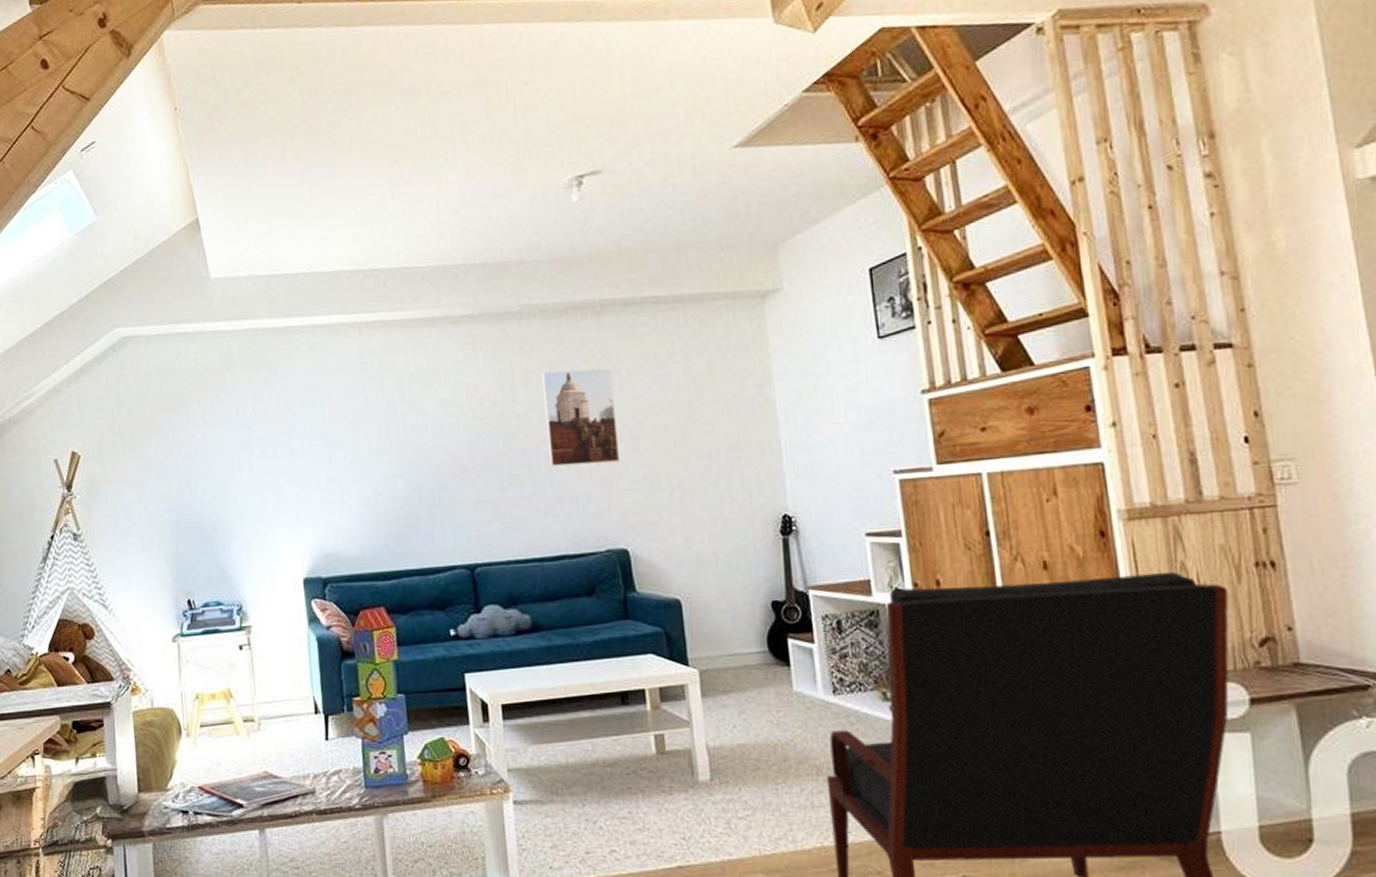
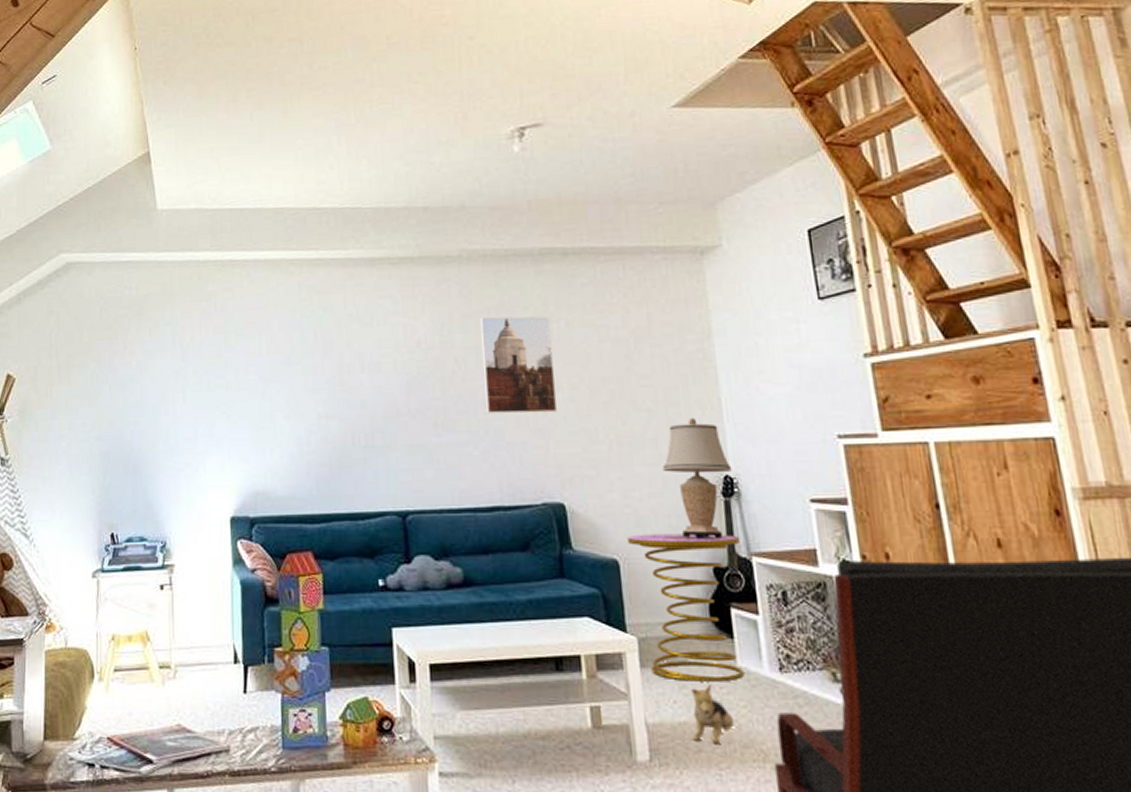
side table: none [689,570,799,707] -> present [627,534,744,682]
table lamp: none [722,460,791,576] -> present [662,417,732,538]
plush toy: none [749,710,790,763] -> present [691,685,735,745]

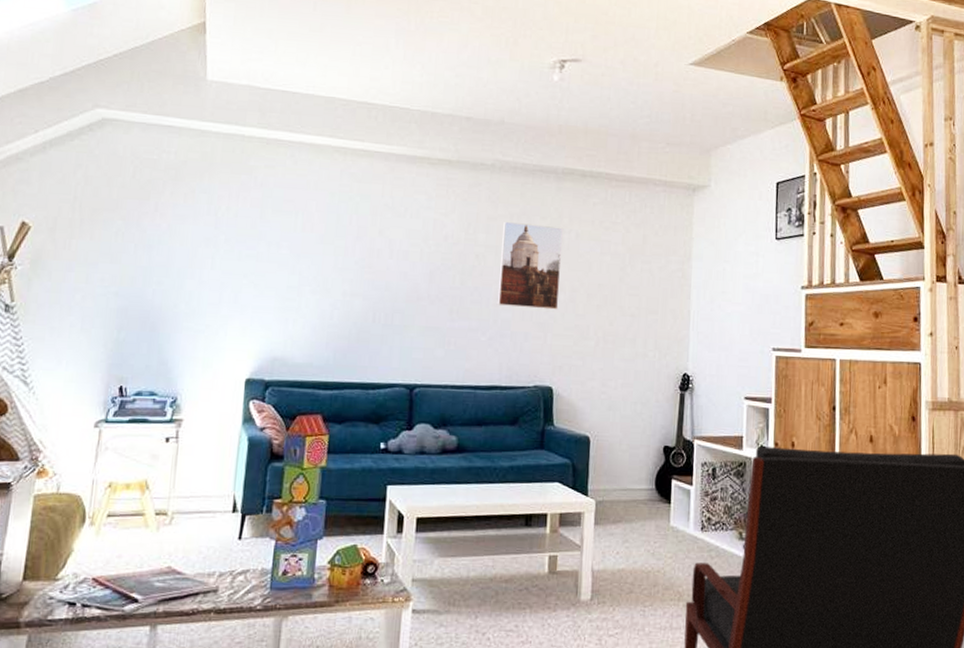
side table: present [627,534,744,682] -> none [599,416,687,538]
table lamp: present [662,417,732,538] -> none [636,324,690,424]
plush toy: present [691,685,735,745] -> none [626,540,661,587]

